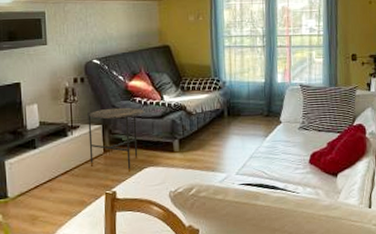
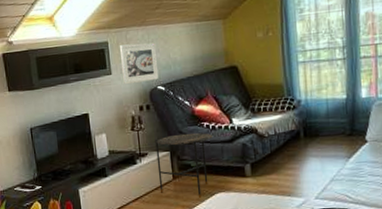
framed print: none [56,16,95,56] -> present [119,42,159,85]

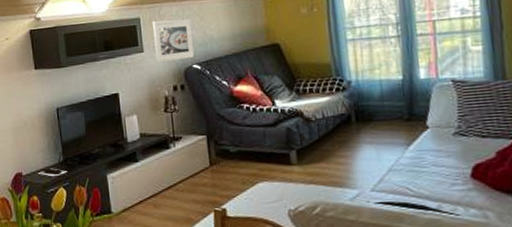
side table: present [155,132,212,199] -> none [190,114,253,189]

